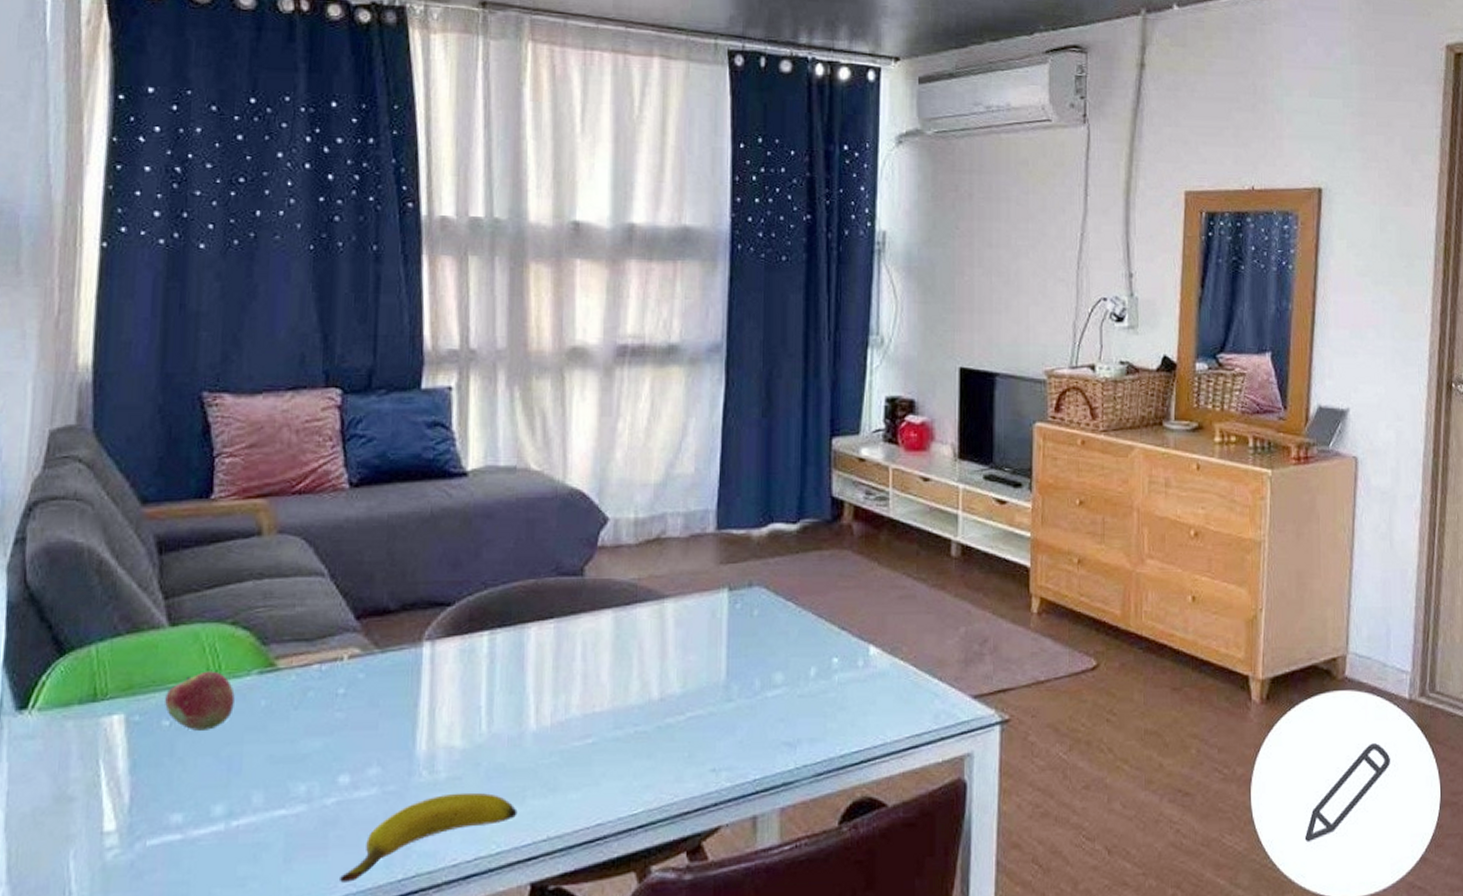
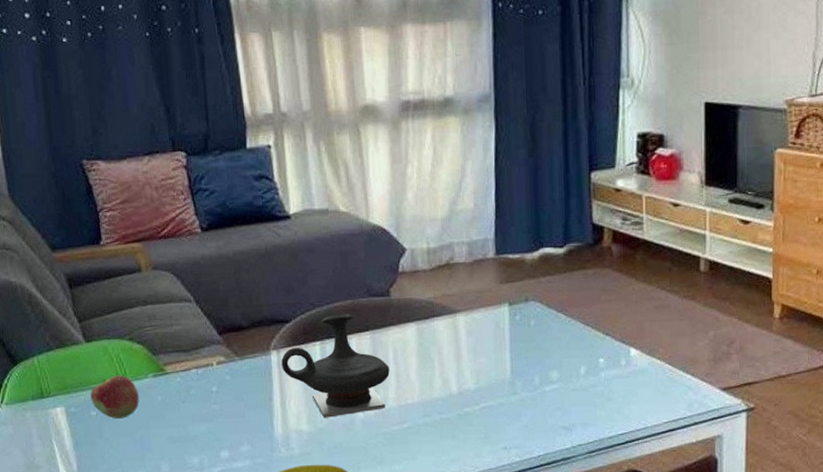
teapot: none [435,596,575,730] -> present [281,314,390,418]

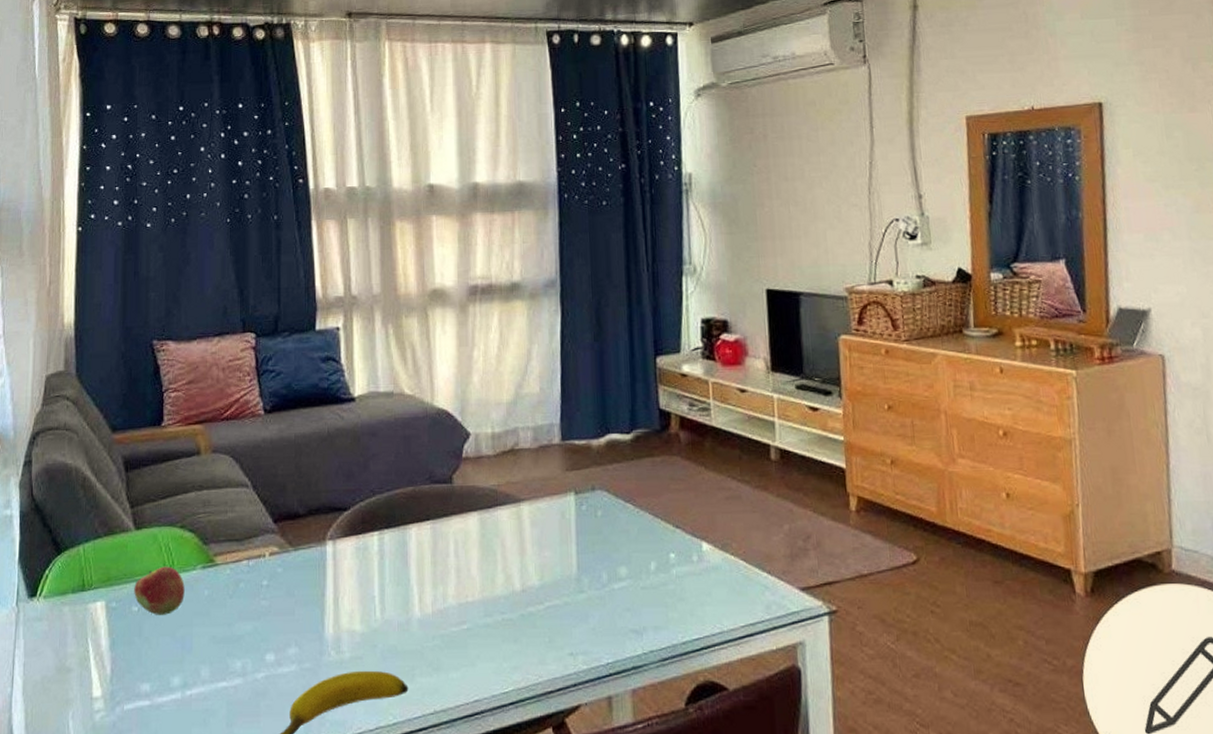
teapot: present [281,314,390,418] -> none [337,501,450,617]

